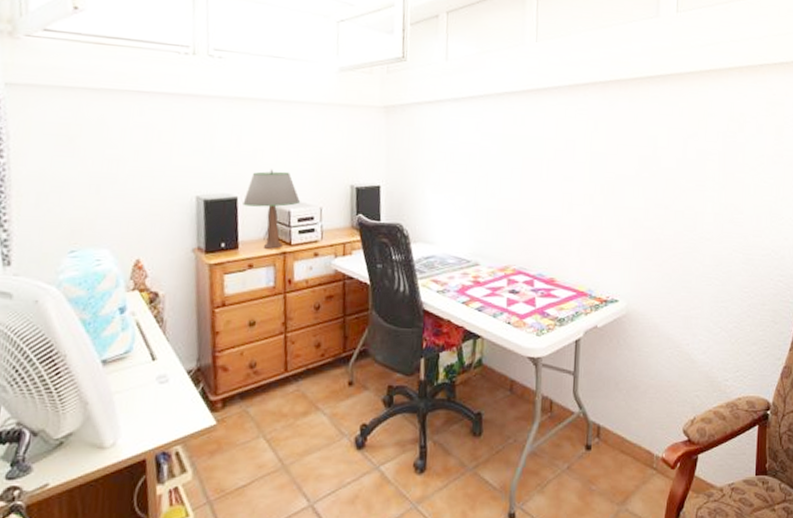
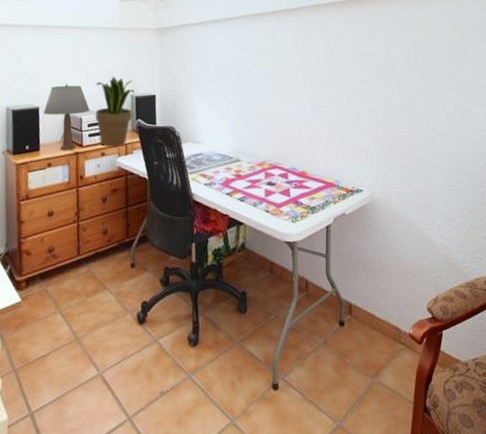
potted plant: none [306,162,355,247] -> present [95,76,135,147]

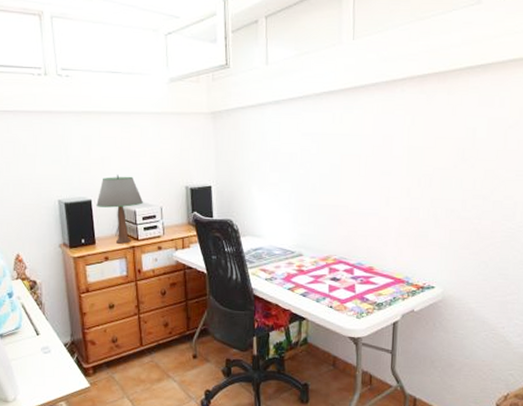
potted plant: present [95,76,135,147] -> none [148,166,189,241]

